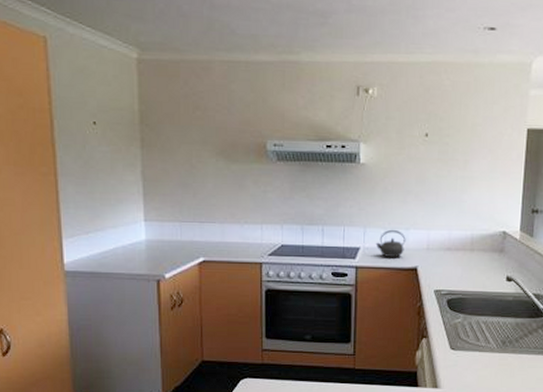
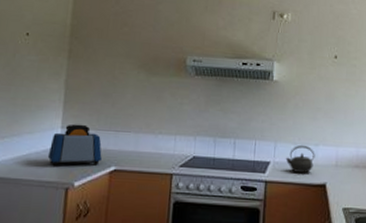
toaster: none [134,216,189,259] -> present [47,124,102,166]

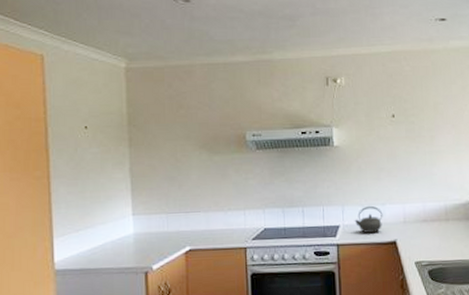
toaster: present [47,124,102,166] -> none [123,209,176,253]

